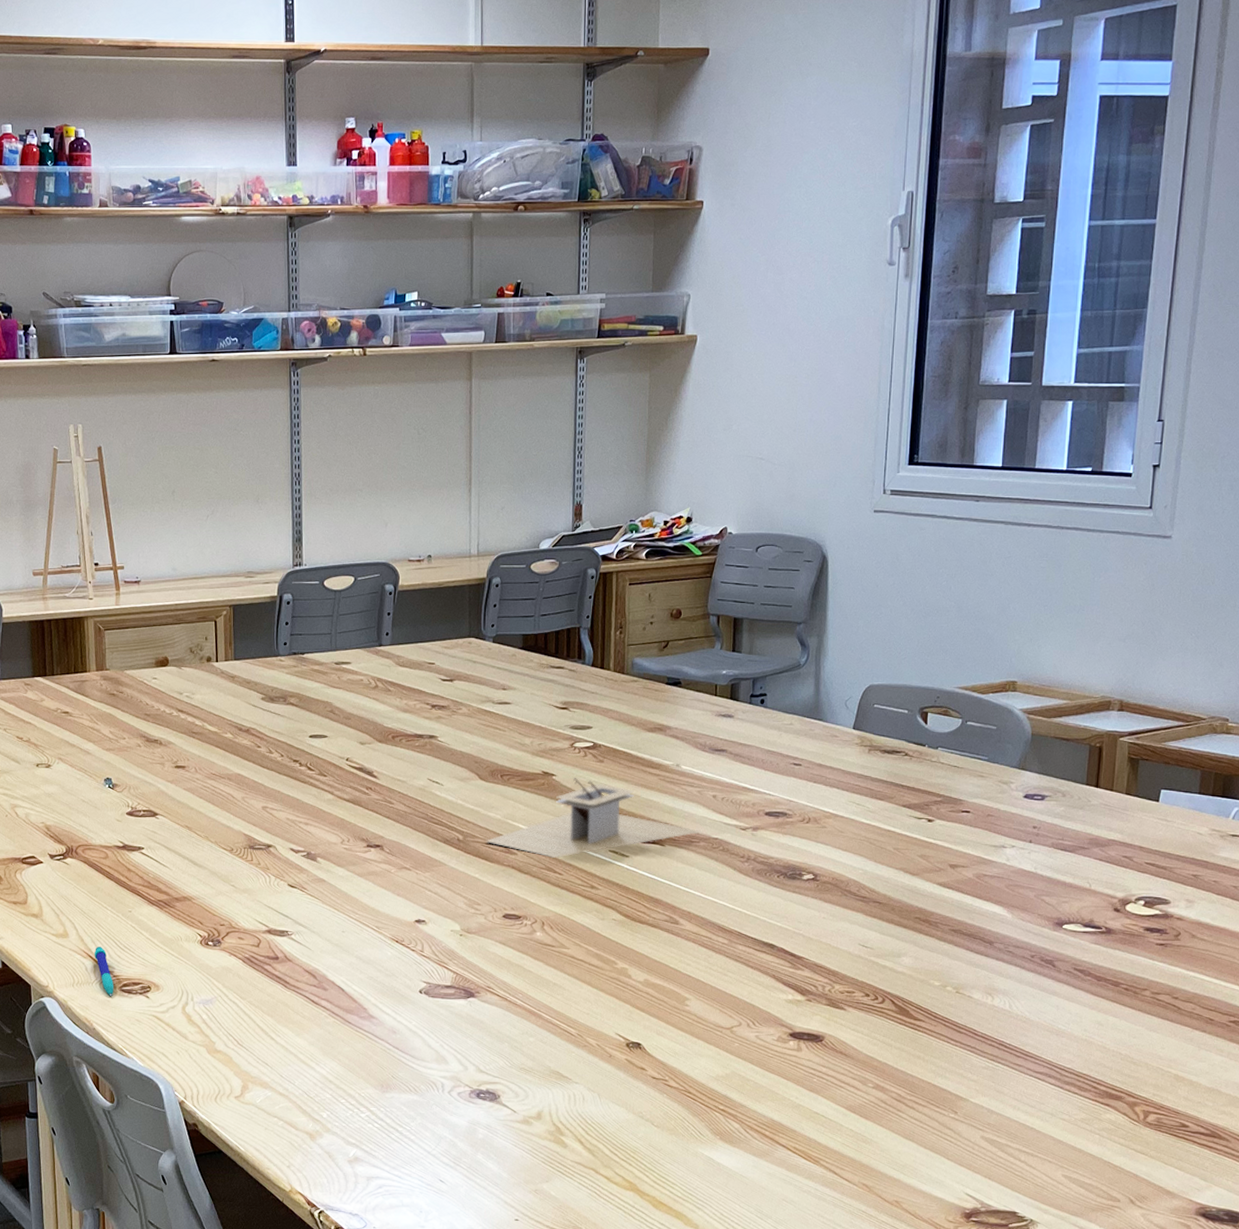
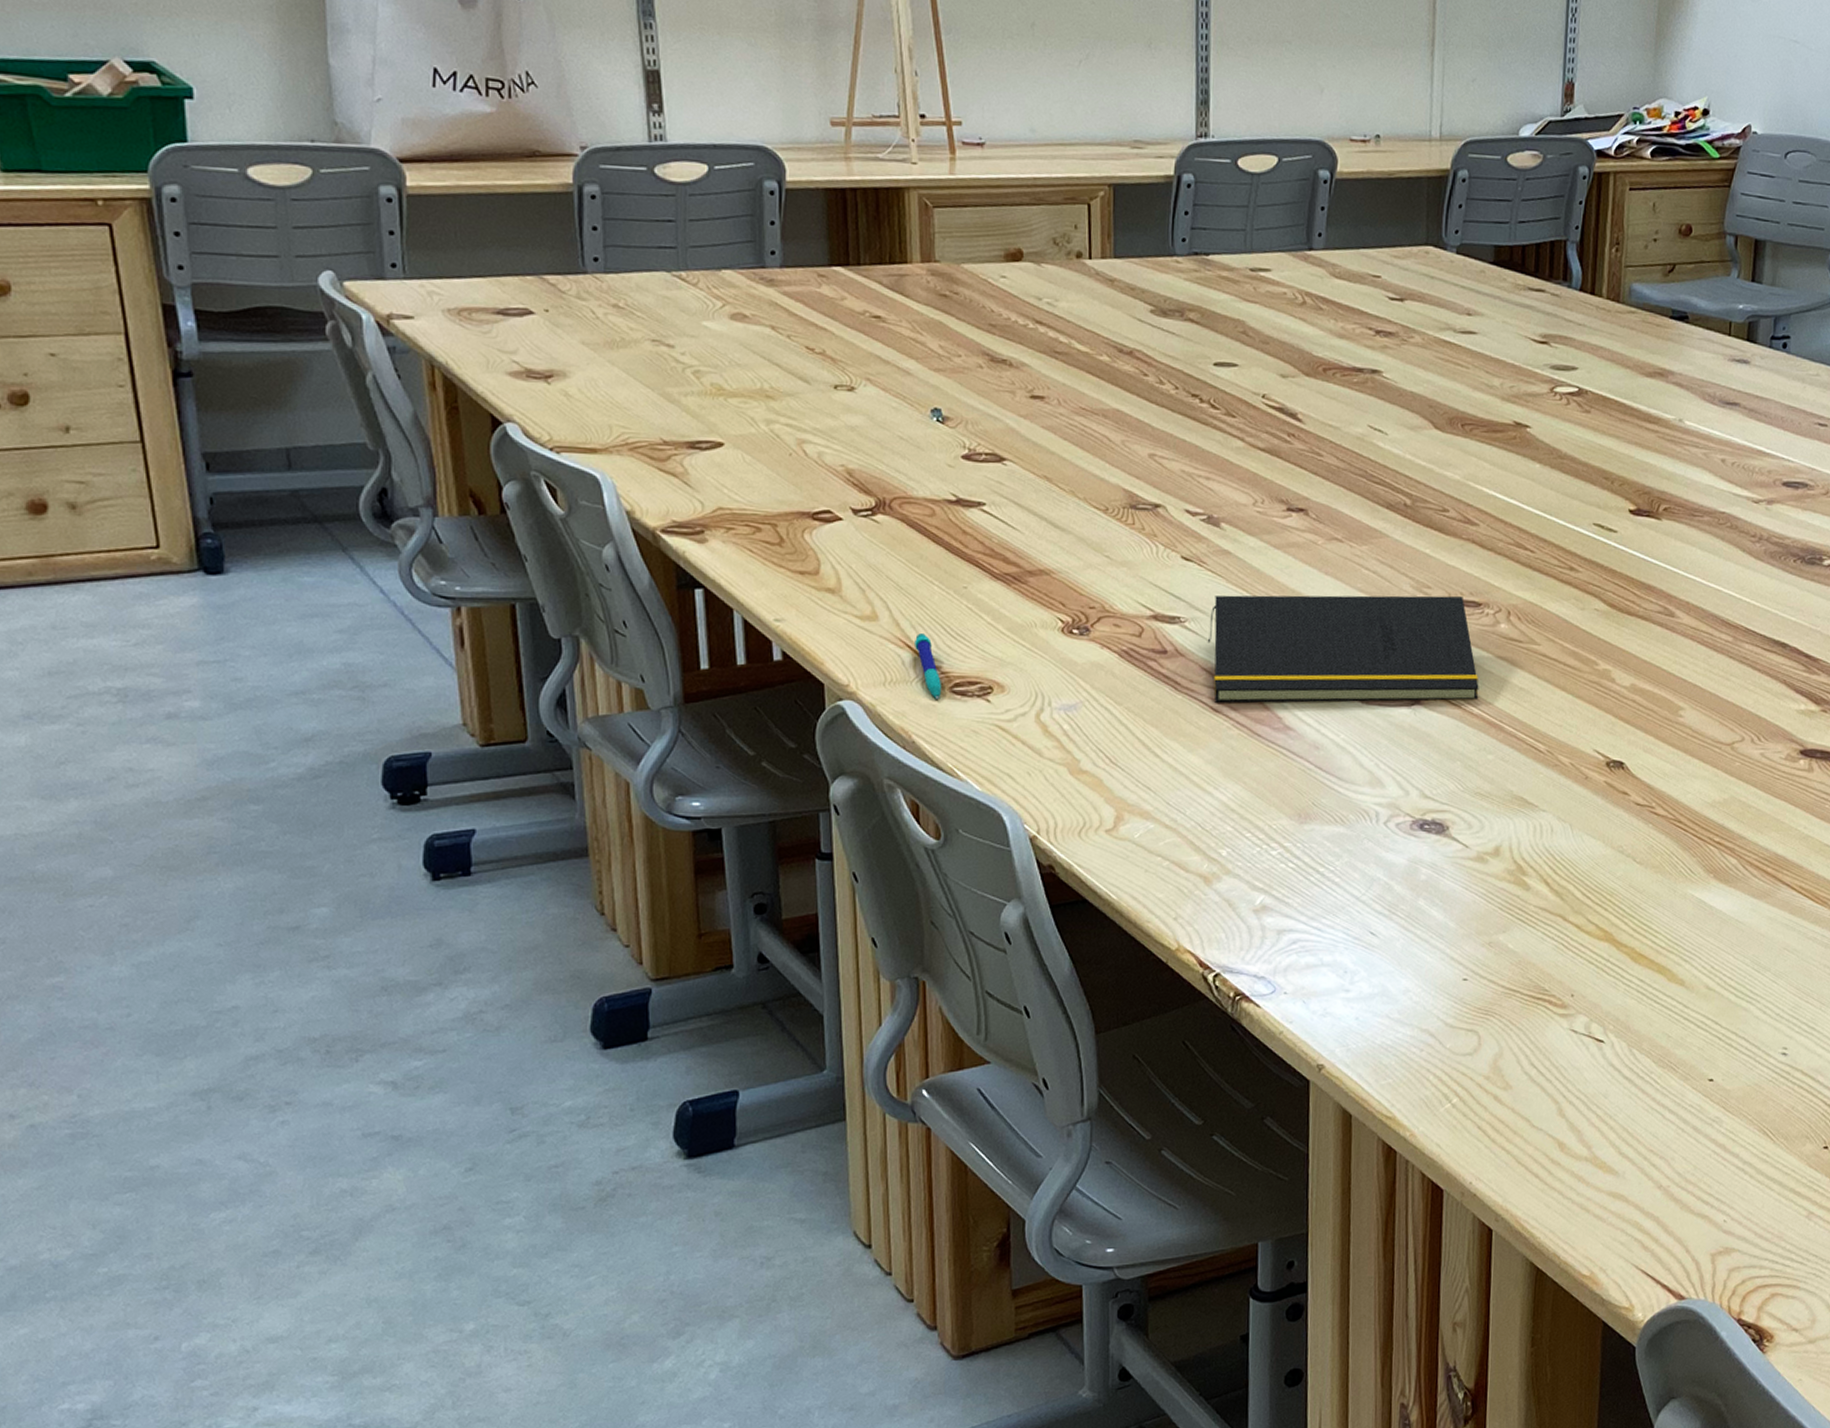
notepad: none [308,910,521,998] -> present [1207,595,1479,704]
utensil holder: present [485,778,703,858] -> none [1439,431,1708,531]

